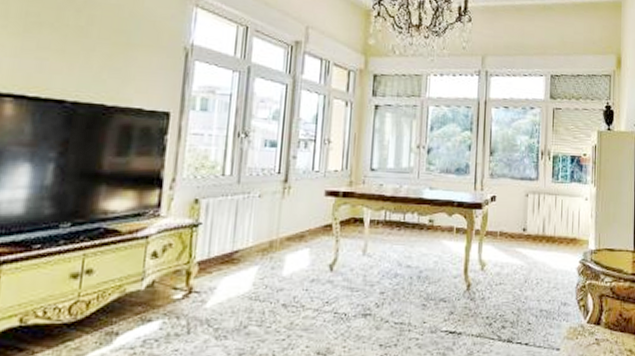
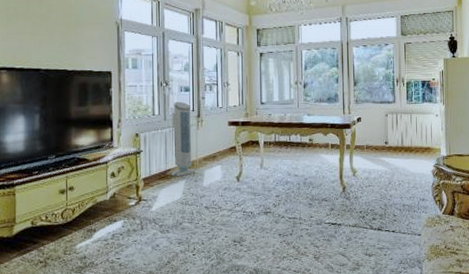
air purifier: none [239,159,276,261] -> present [172,101,195,176]

